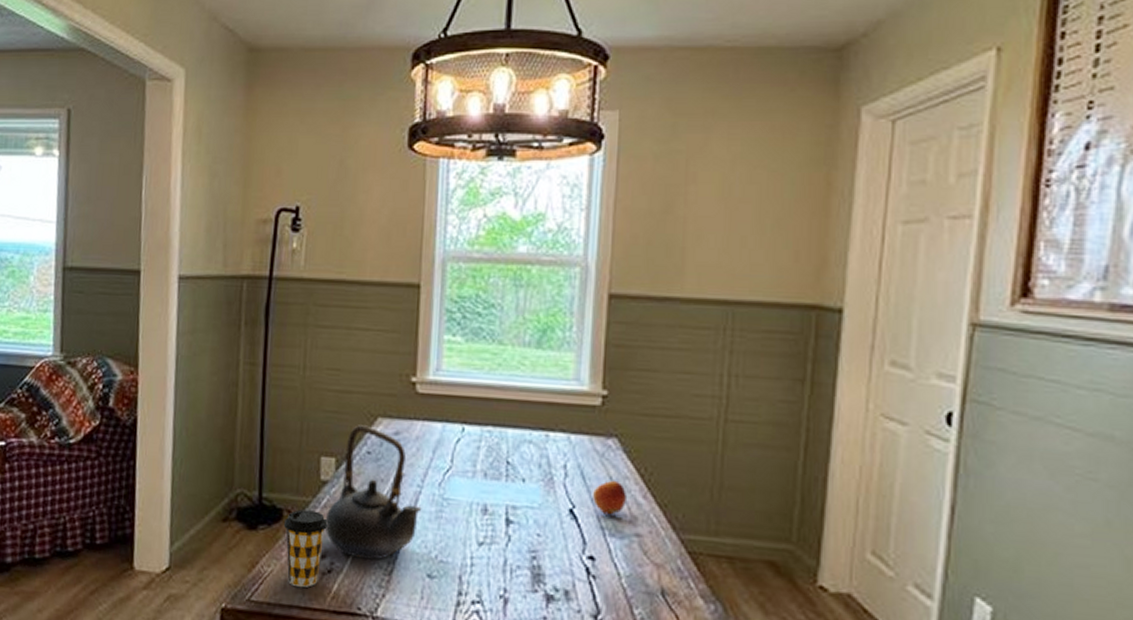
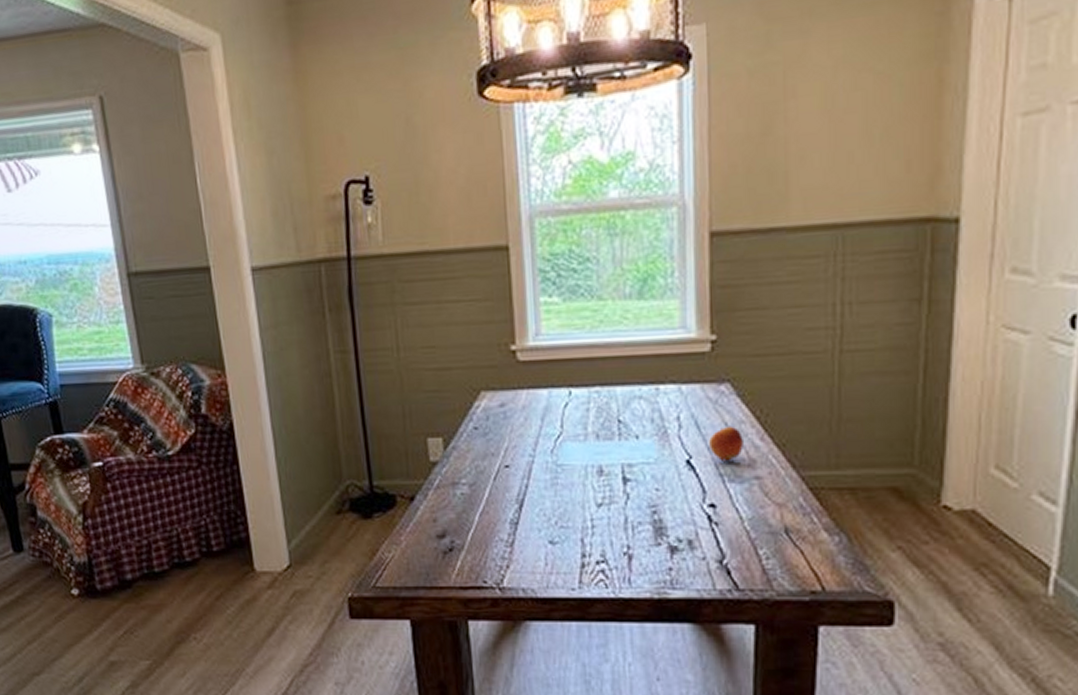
coffee cup: present [283,509,328,588] -> none [398,493,443,569]
teapot: present [325,425,422,560] -> none [439,401,537,534]

